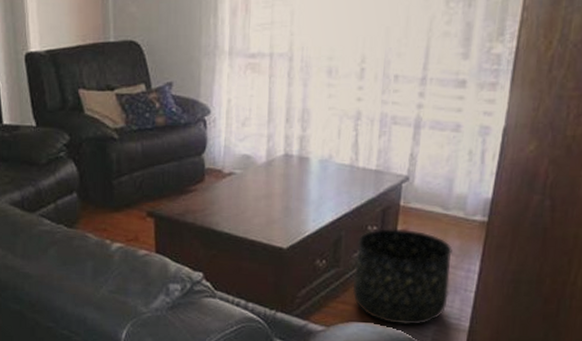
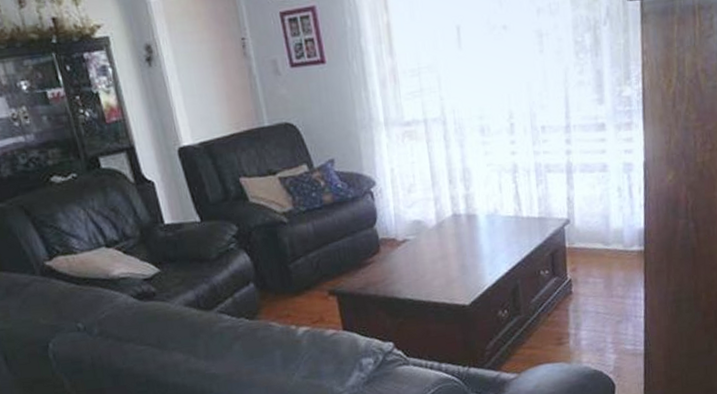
basket: present [352,228,452,325] -> none [533,268,622,360]

